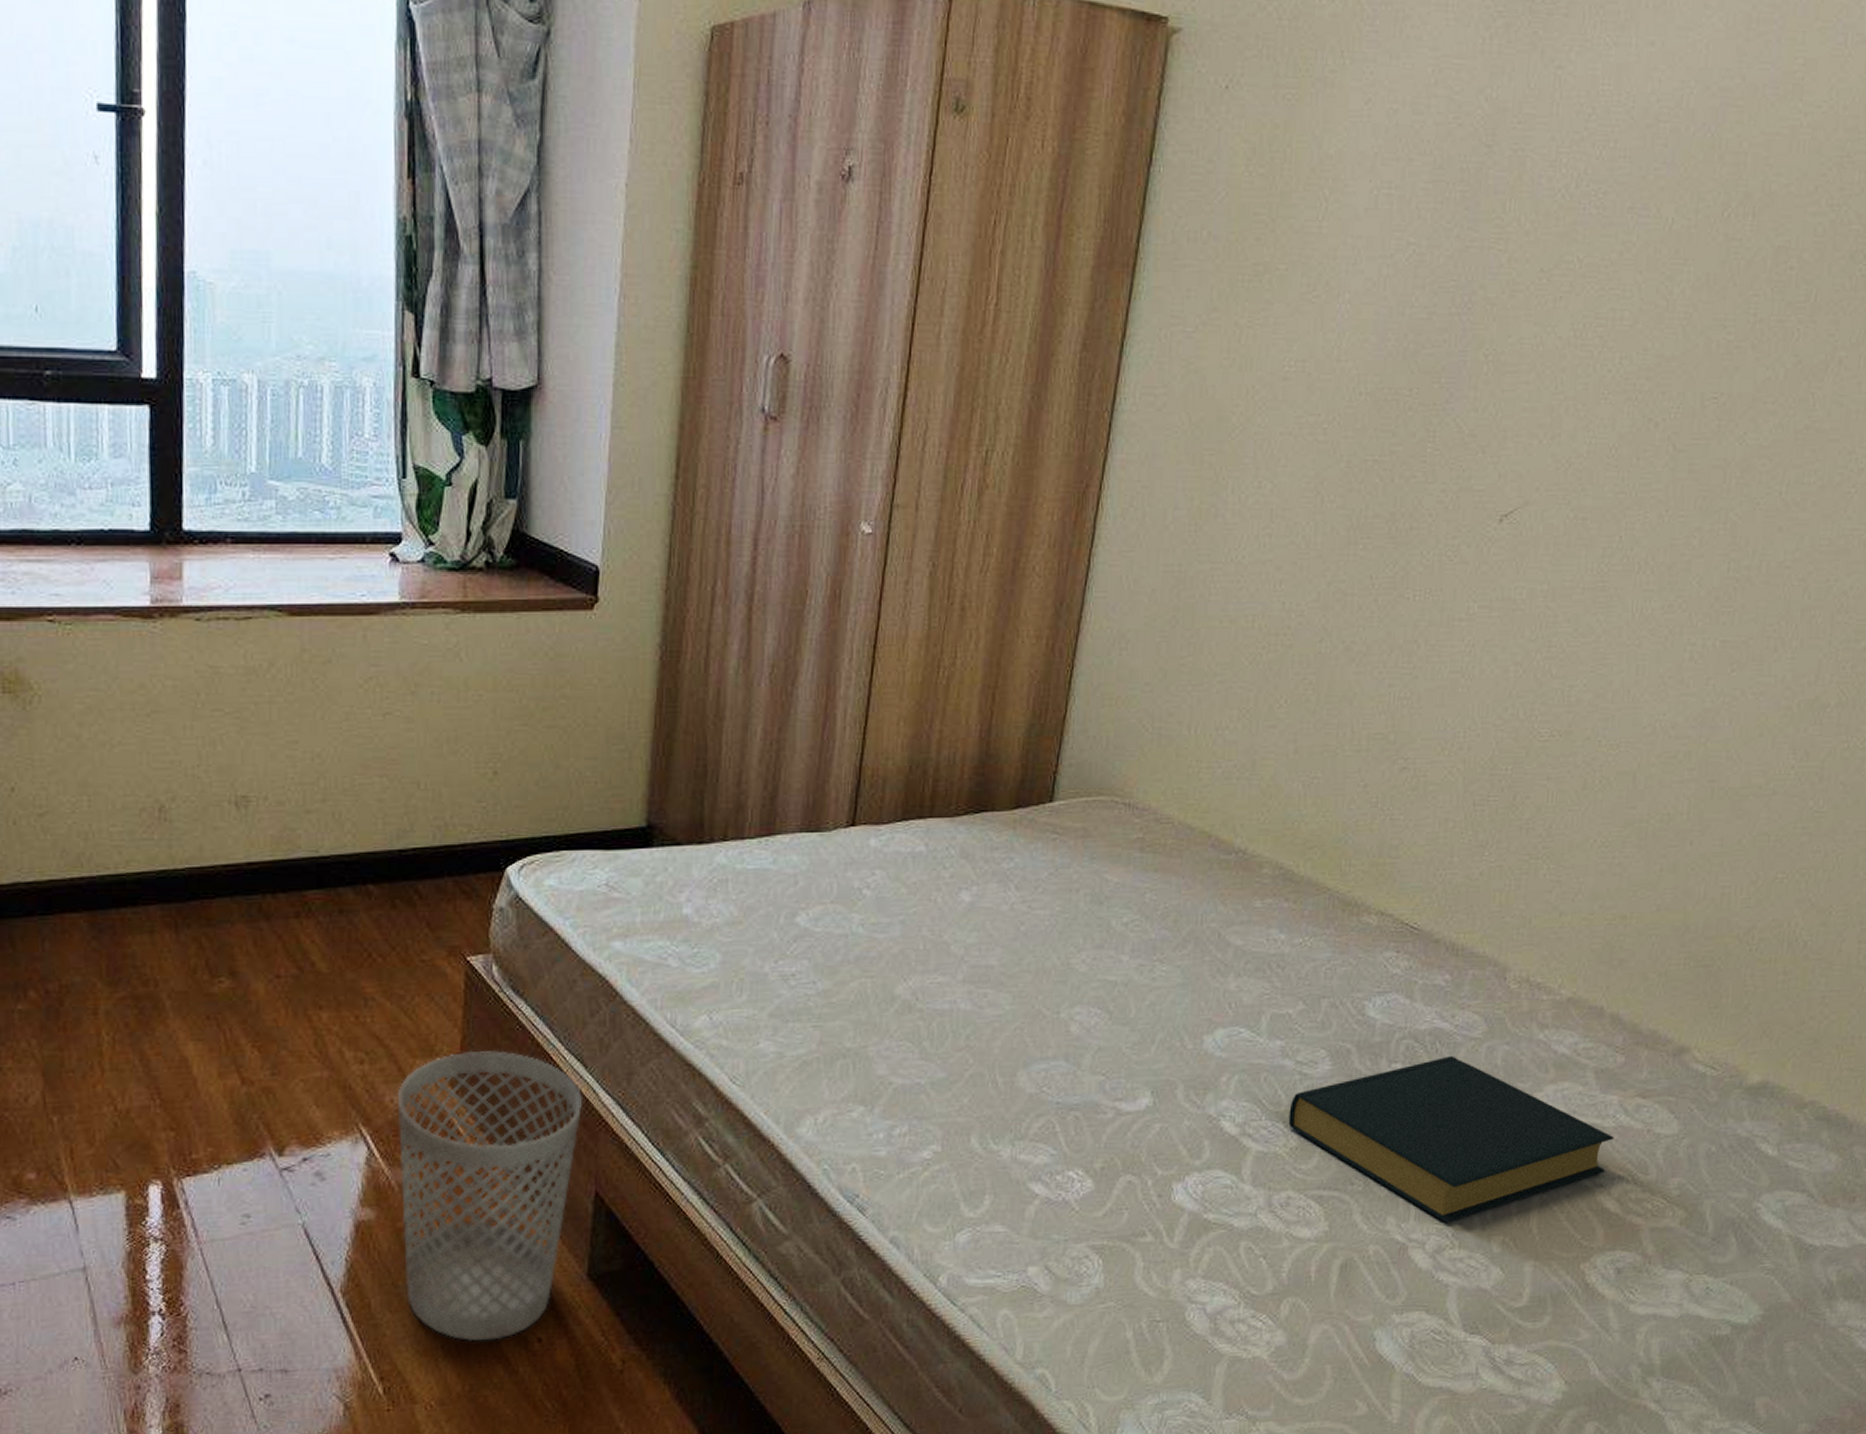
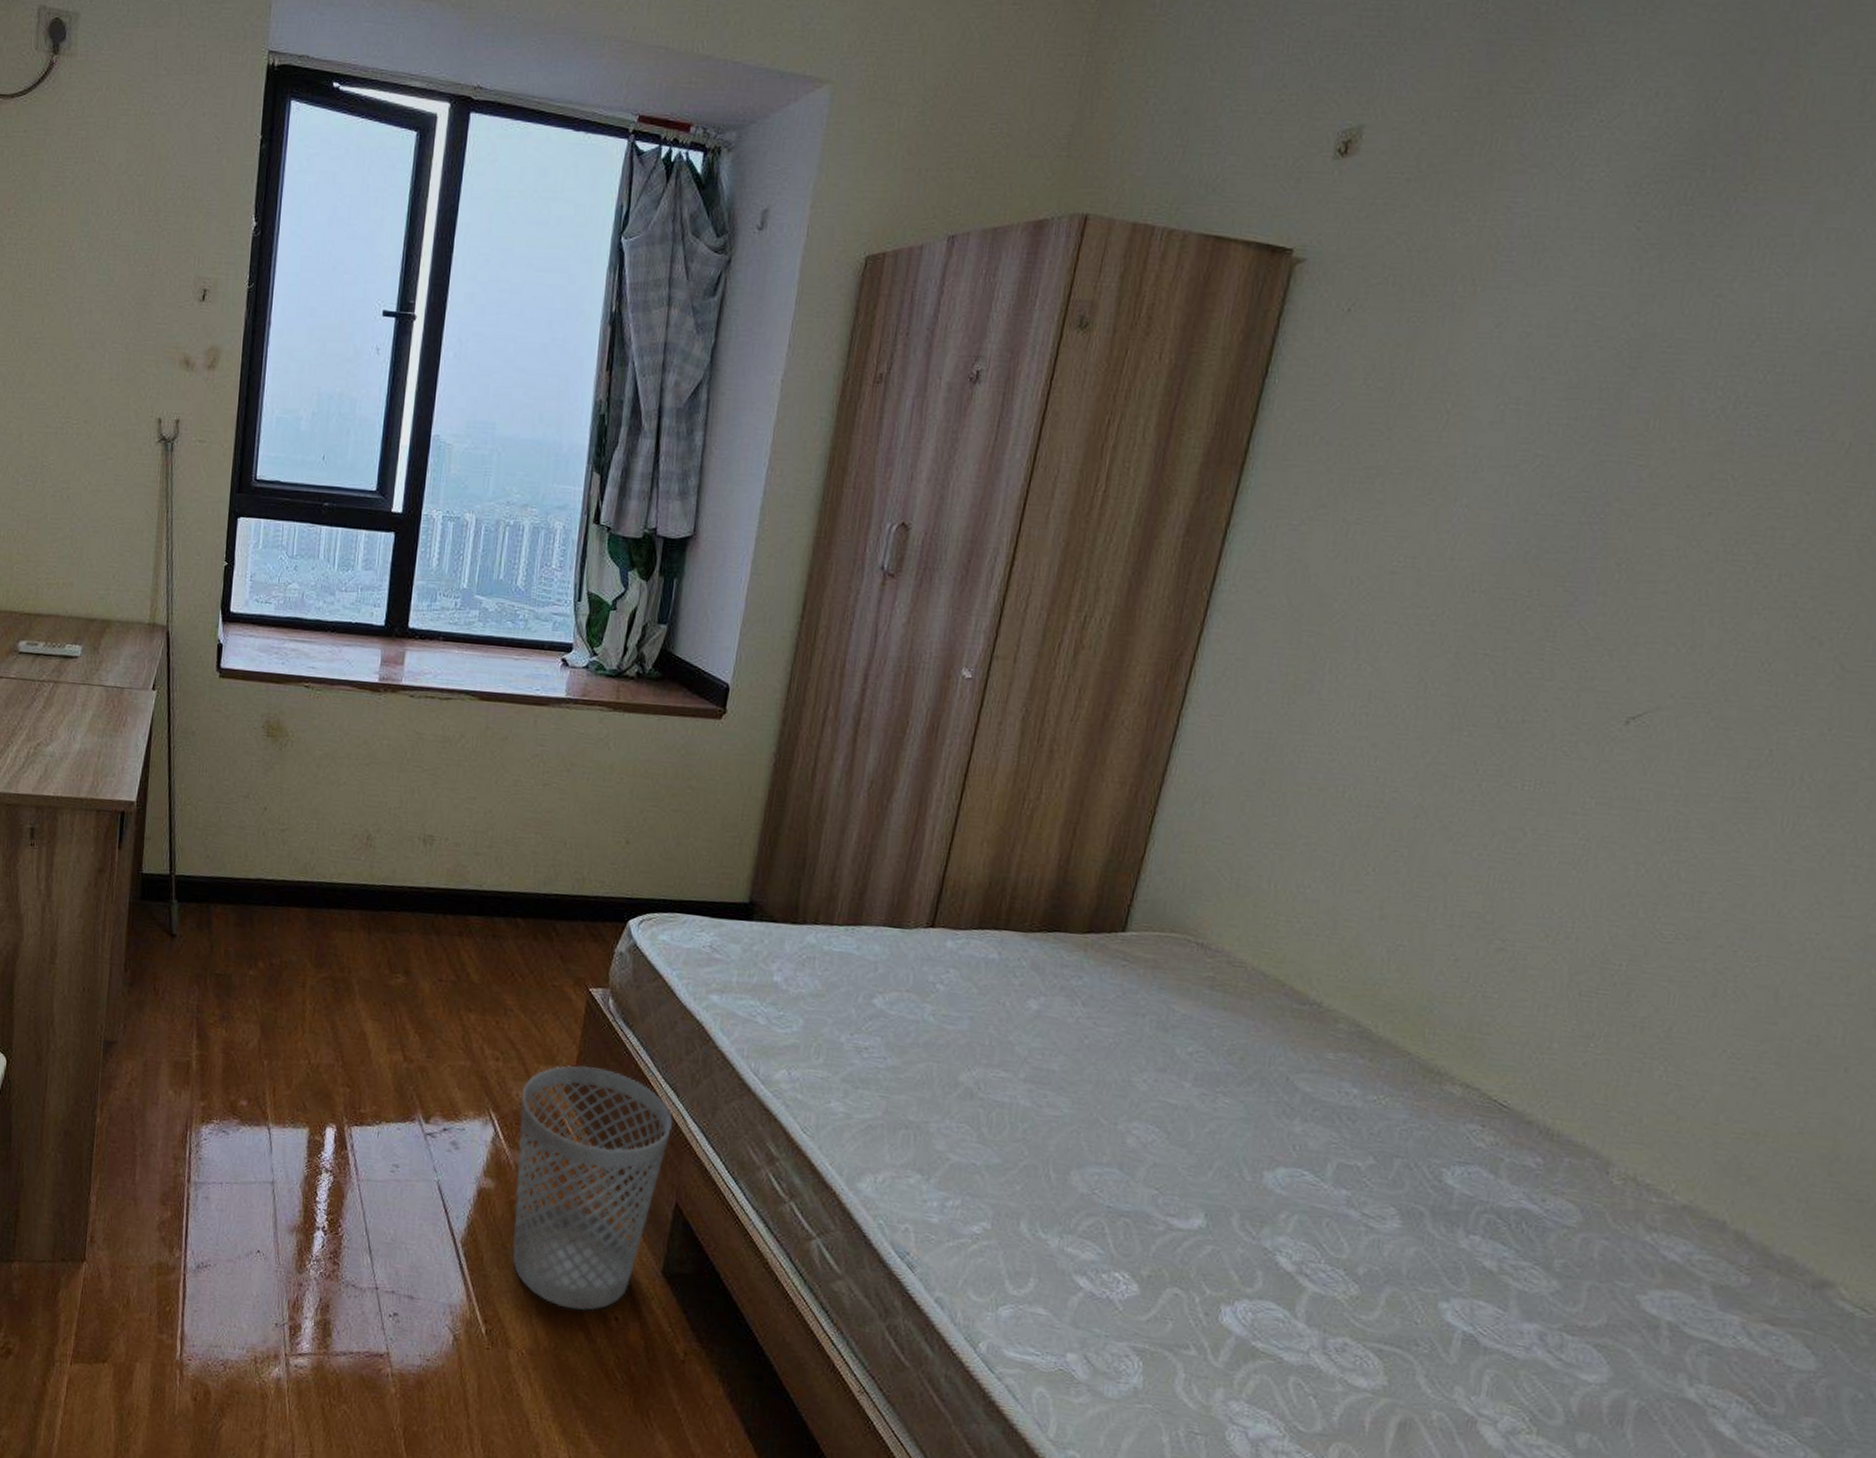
hardback book: present [1288,1055,1614,1224] -> none [1349,1238,1733,1407]

